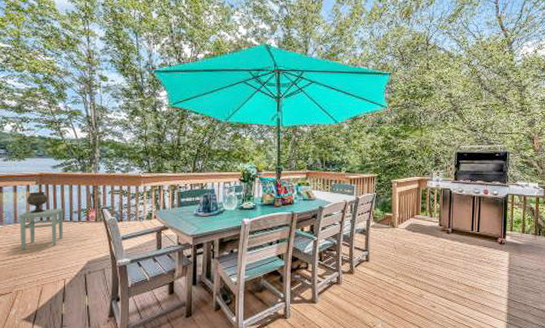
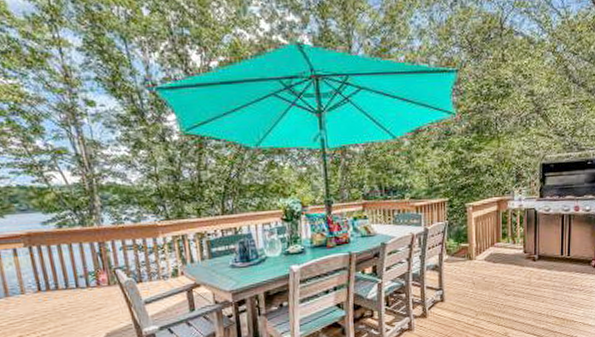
stool: present [19,208,64,250] -> none [10,273,71,328]
goblet: present [26,192,47,214] -> none [15,255,43,283]

